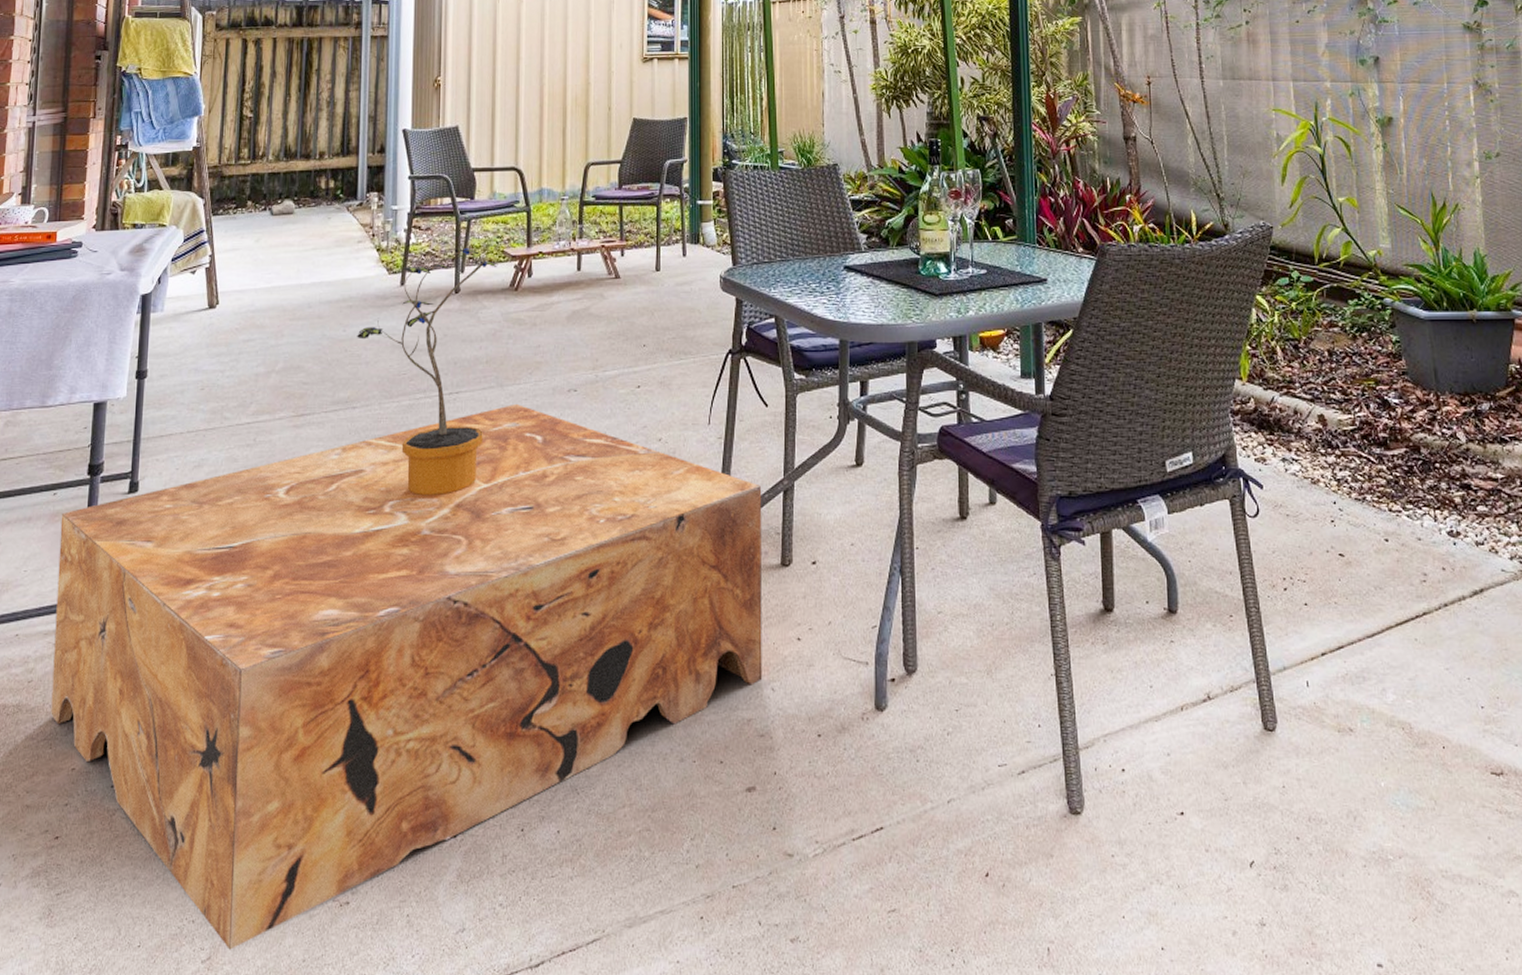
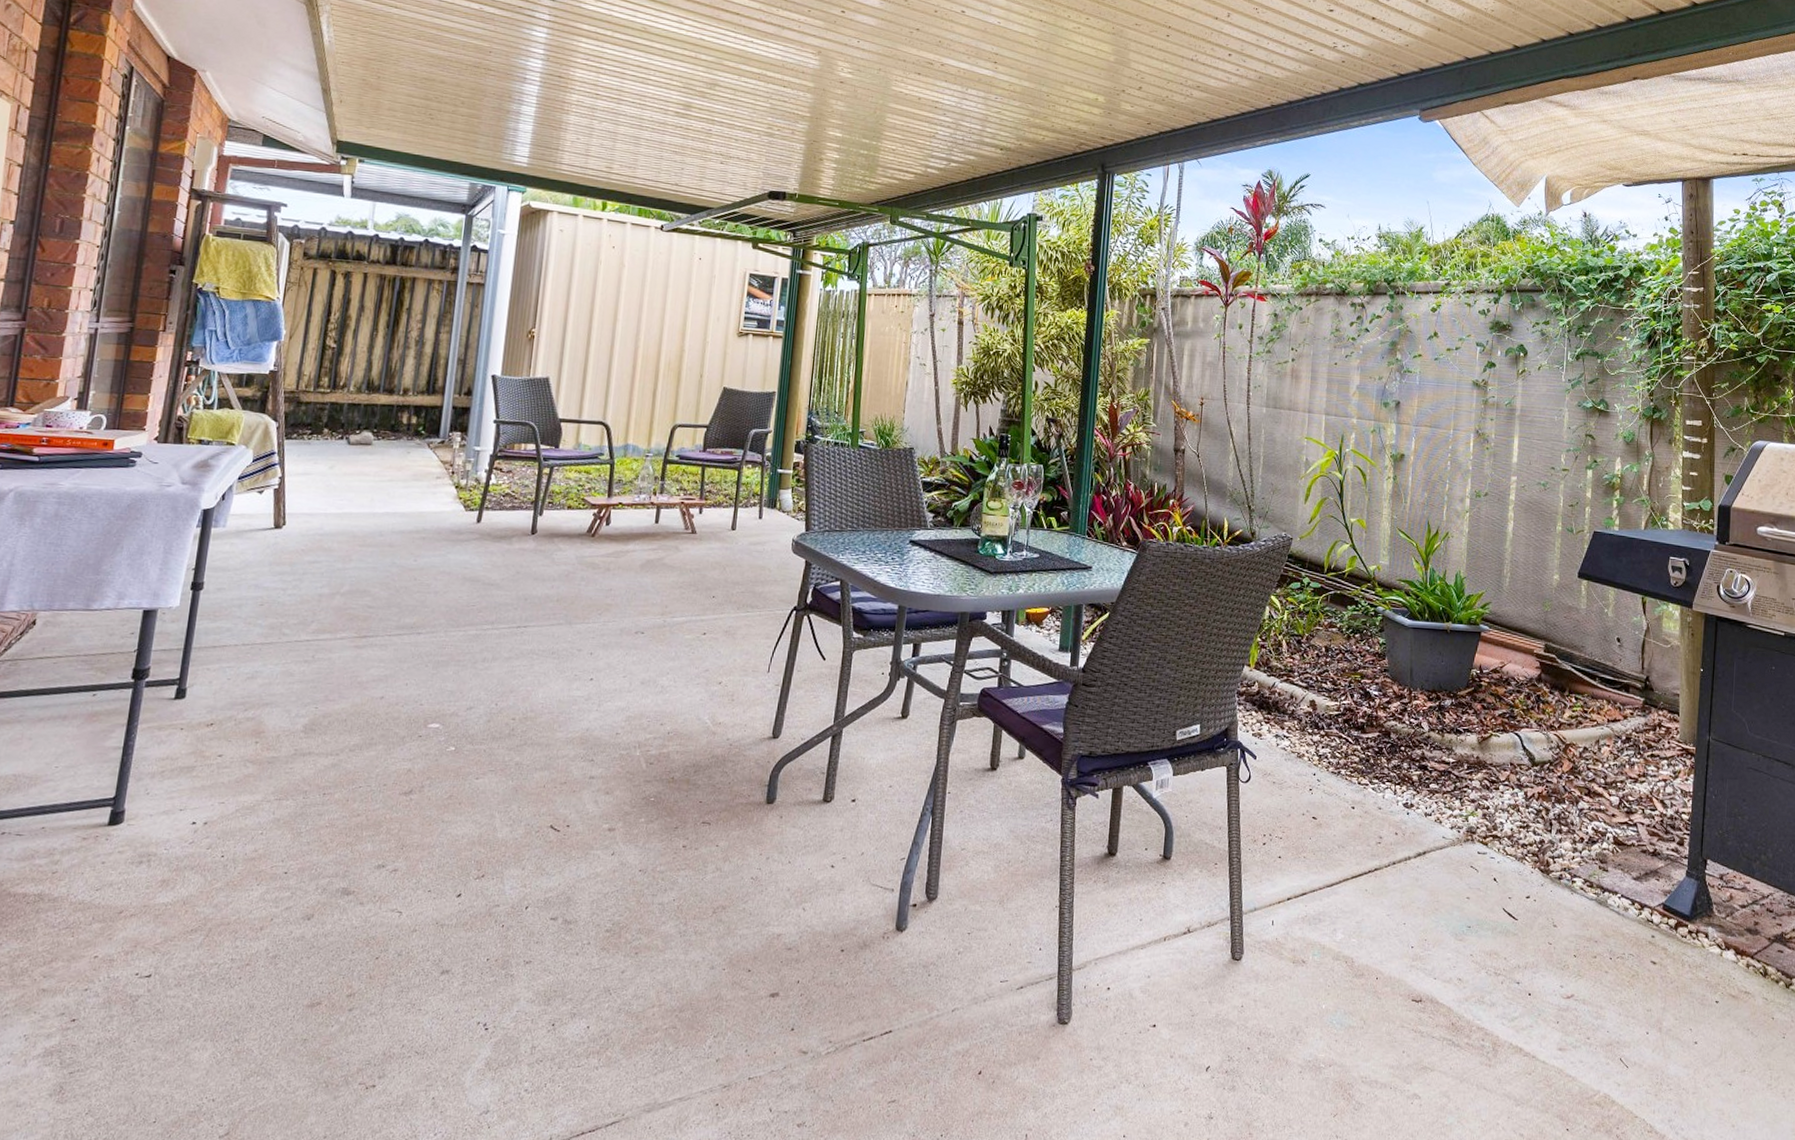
coffee table: present [51,403,763,950] -> none [75,640,812,1127]
potted plant: present [357,247,498,496] -> none [427,492,578,721]

